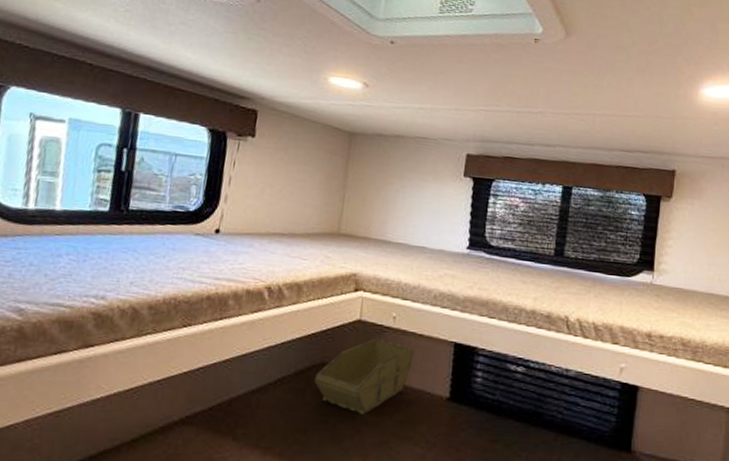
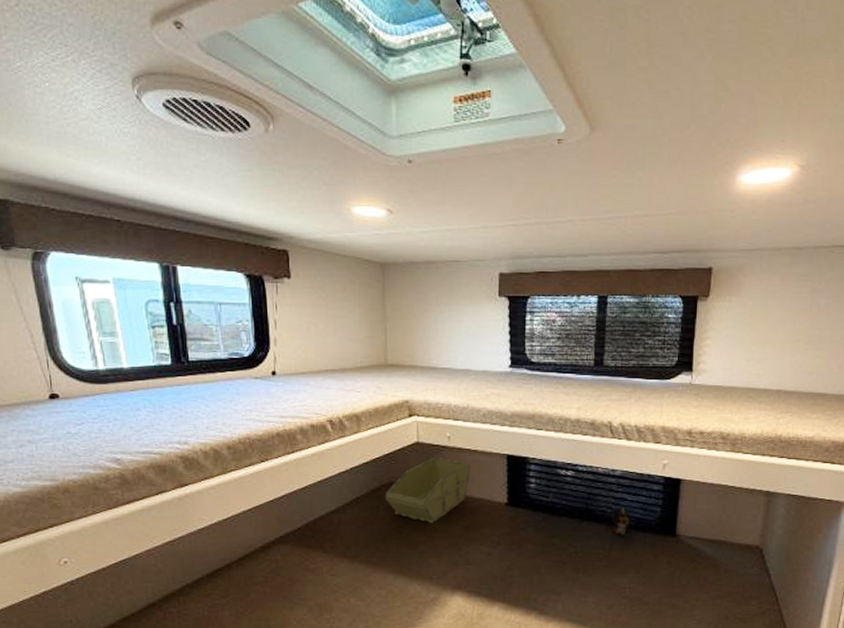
plush toy: none [560,413,587,446] -> present [610,507,634,535]

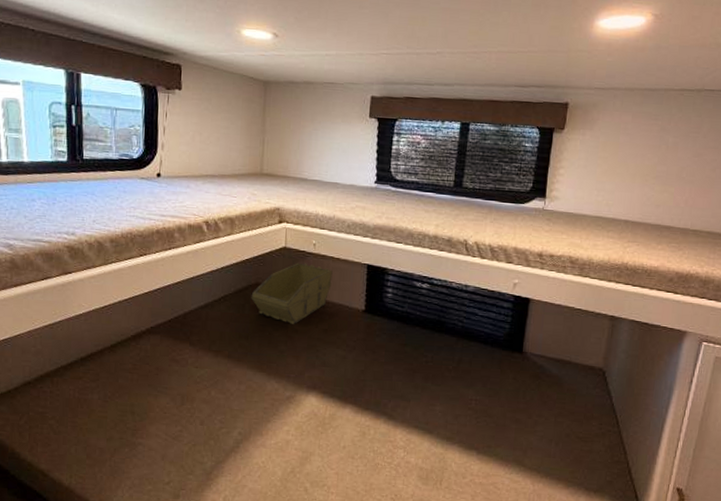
plush toy: present [610,507,634,535] -> none [461,322,484,348]

